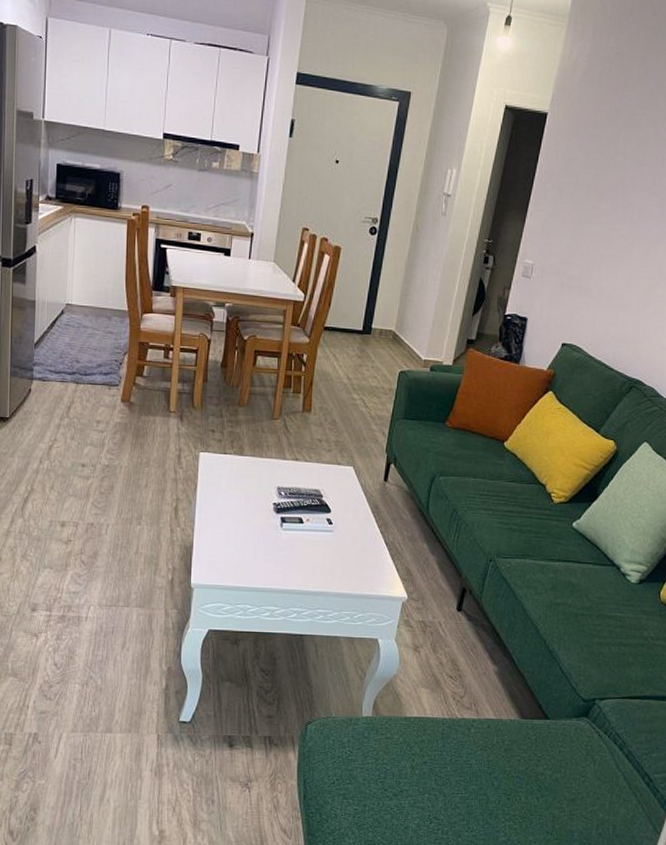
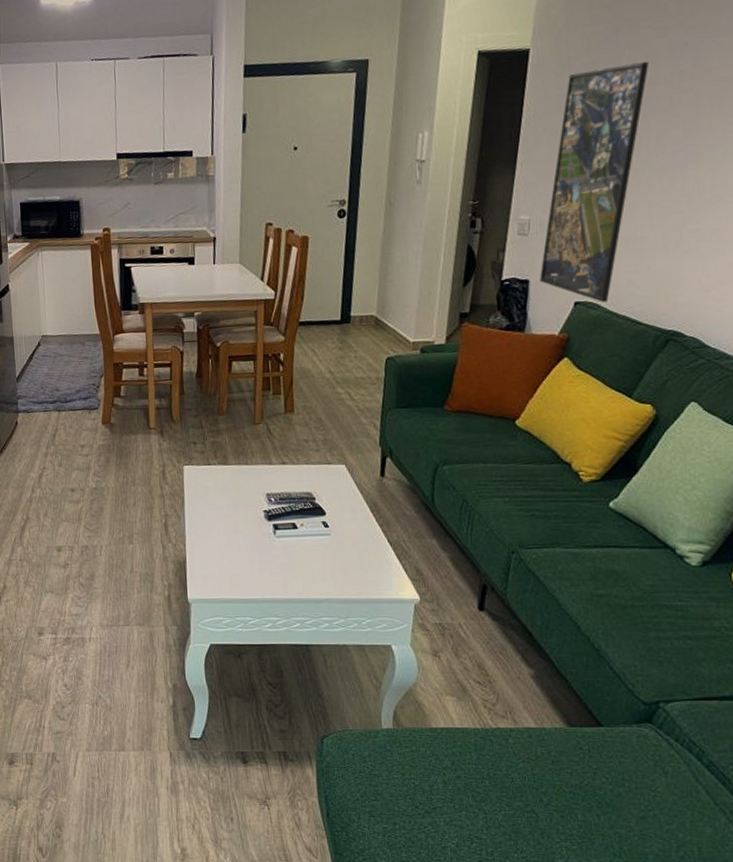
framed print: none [536,142,640,347] -> present [540,61,650,302]

